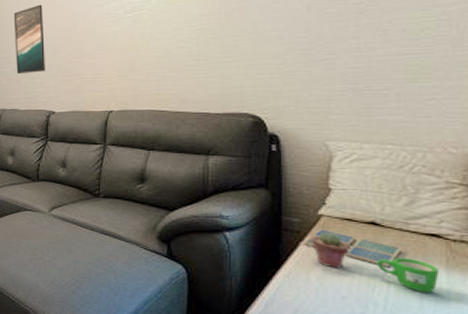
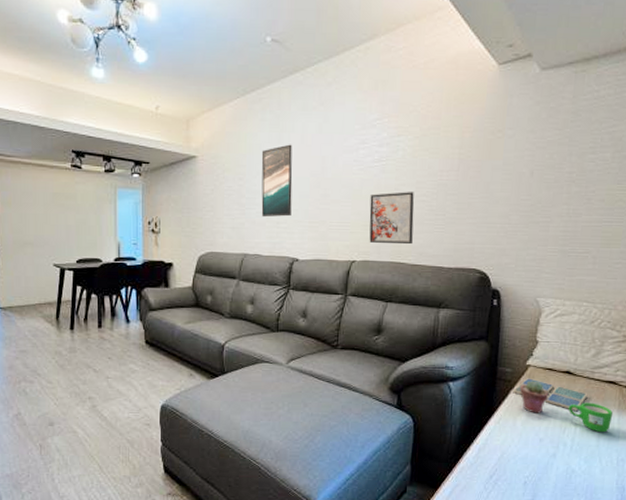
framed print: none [124,39,173,93] -> present [369,192,414,245]

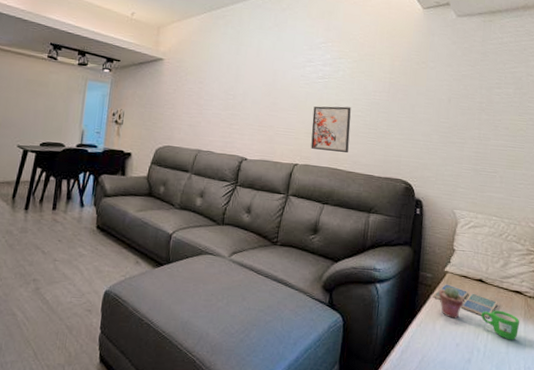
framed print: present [261,144,293,218] -> none [216,56,249,120]

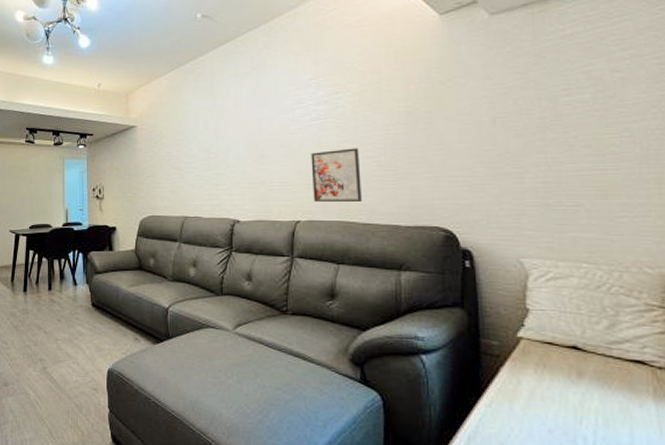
drink coaster: present [433,284,498,319] -> none [504,353,607,397]
potted succulent: present [438,286,464,319] -> none [512,356,553,397]
mug: present [481,310,520,341] -> none [581,386,648,427]

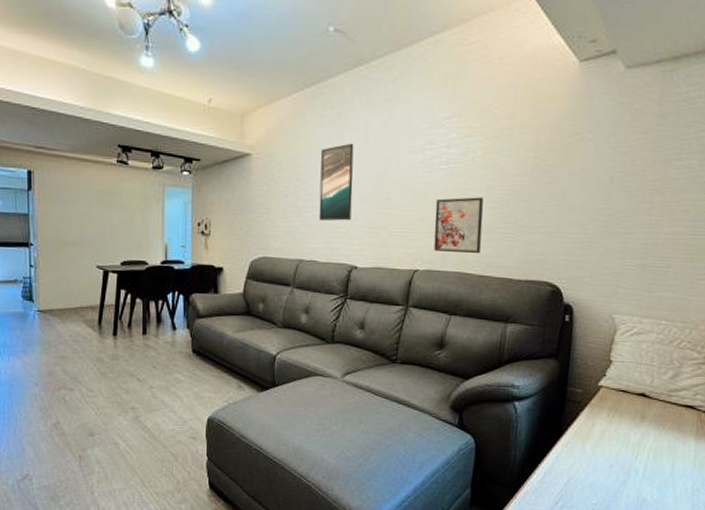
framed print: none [197,109,230,180] -> present [318,143,354,221]

